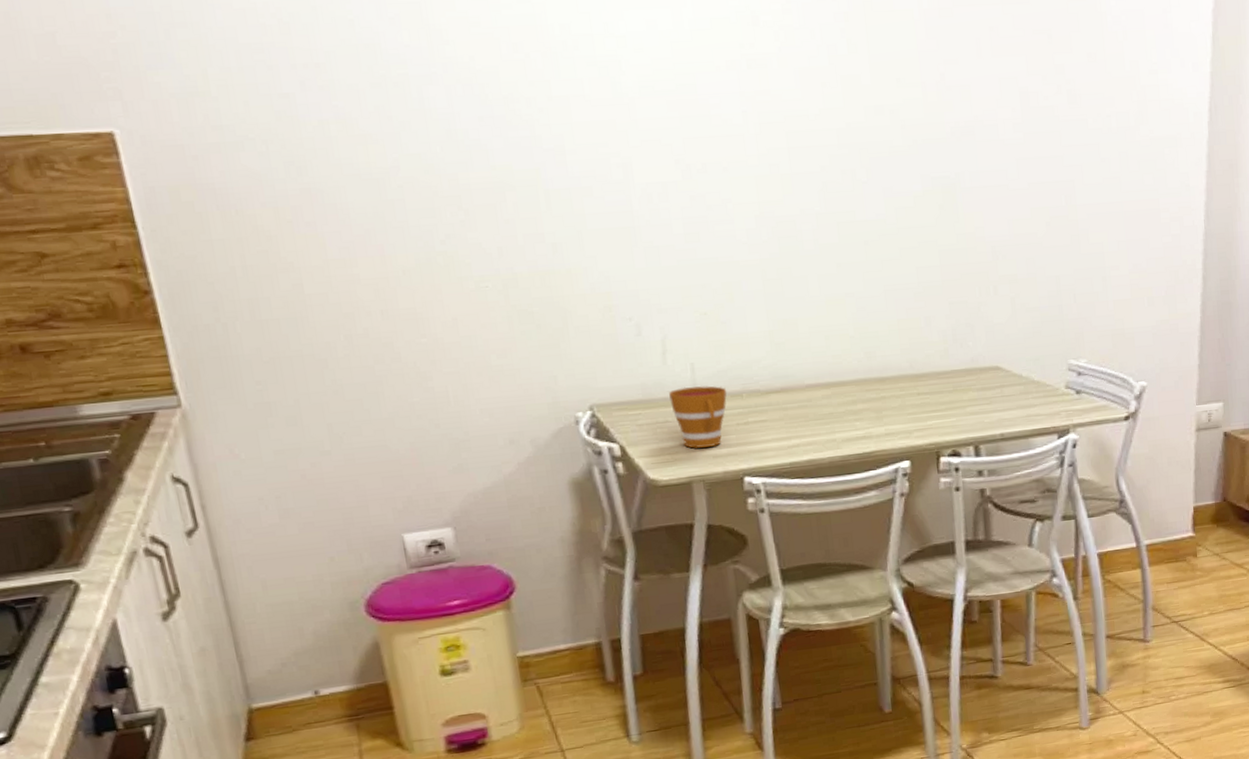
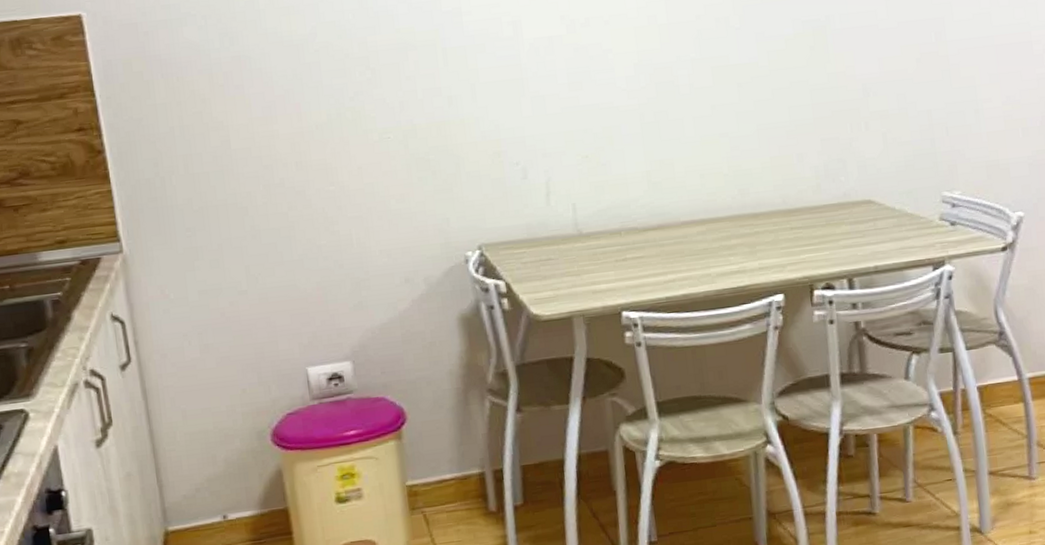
cup: present [669,386,727,449] -> none [552,224,607,285]

